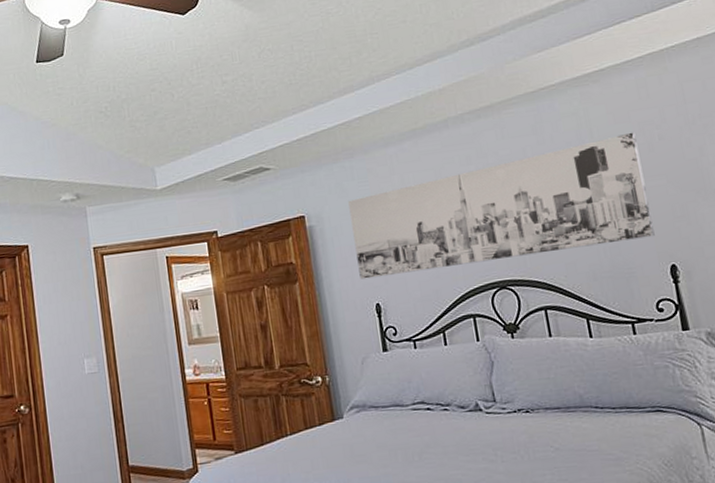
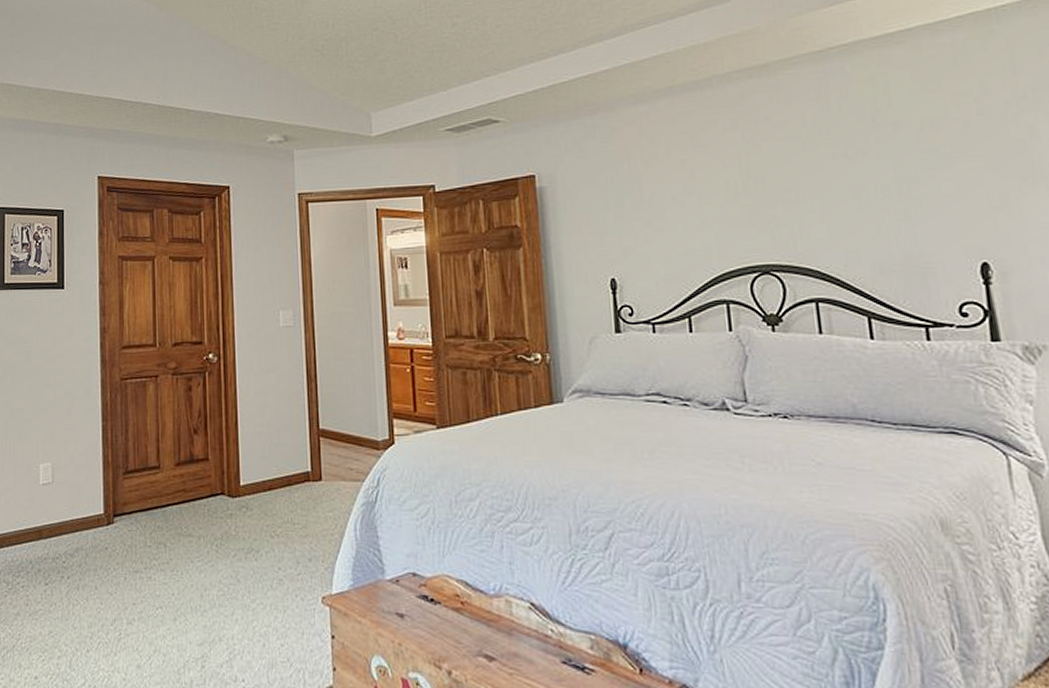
wall art: present [348,132,655,280] -> none [587,103,964,250]

